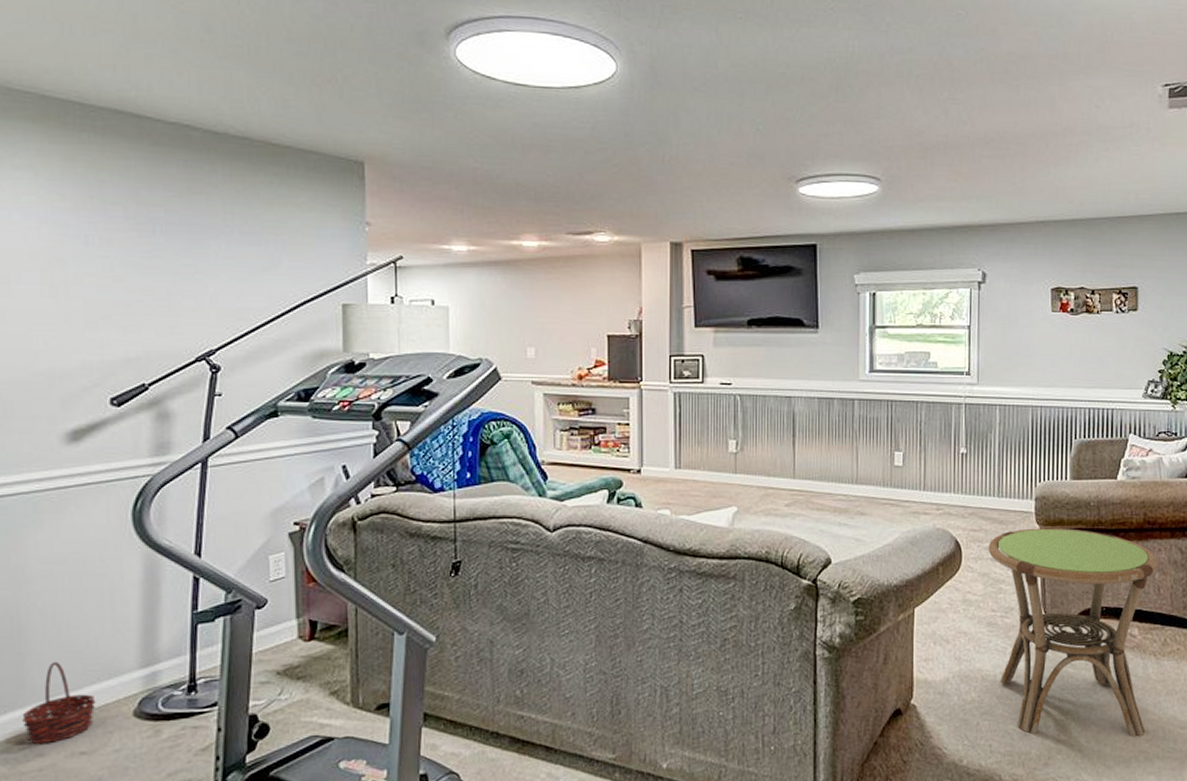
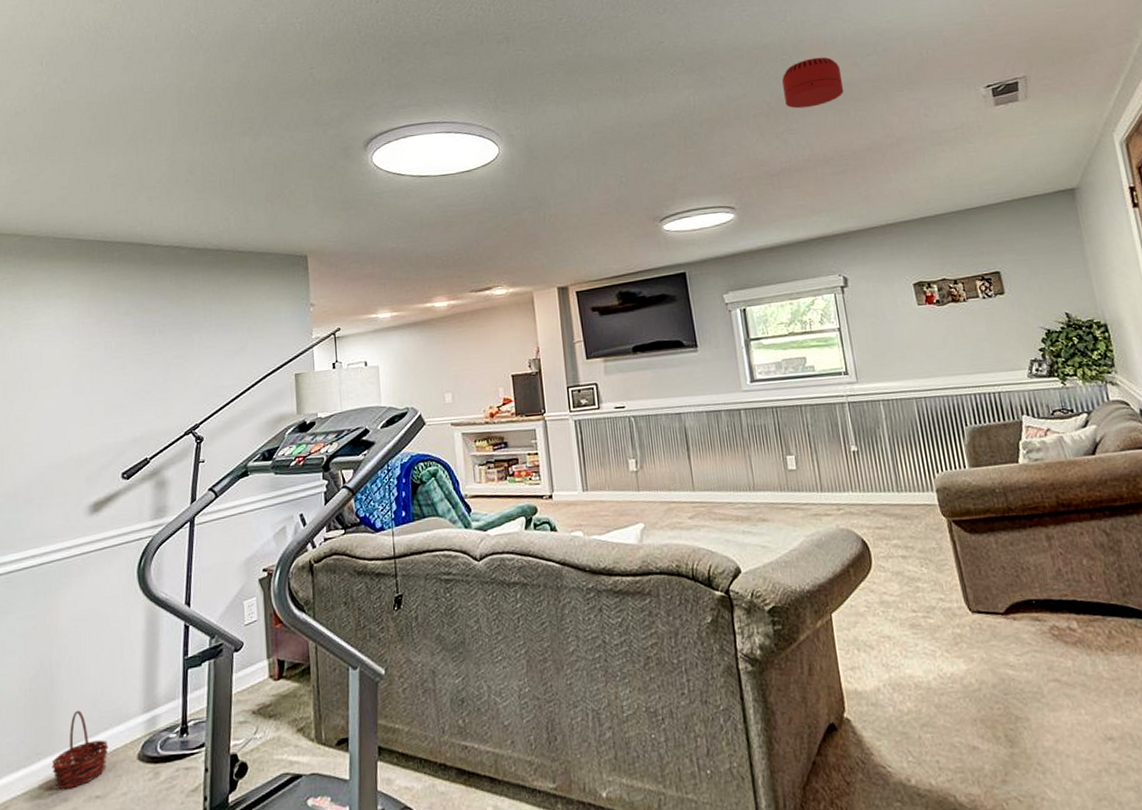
smoke detector: none [953,18,1019,77] -> present [781,57,844,109]
side table: present [988,527,1158,737] -> none [896,518,1111,748]

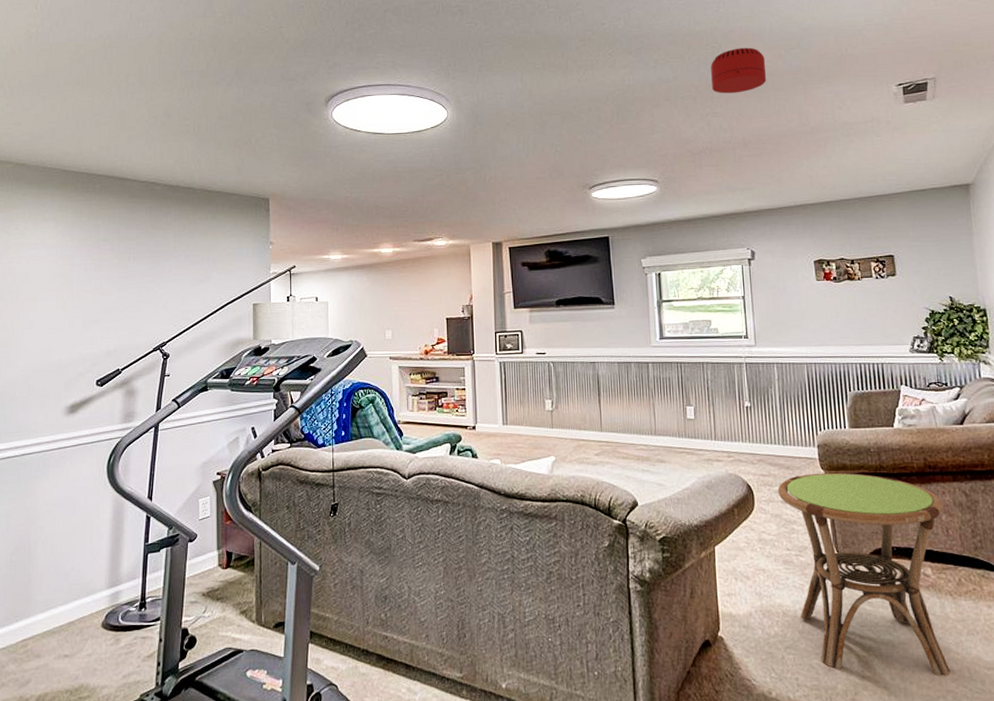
basket: present [52,710,109,789] -> none [27,582,77,647]
side table: none [896,518,1111,748] -> present [778,472,951,676]

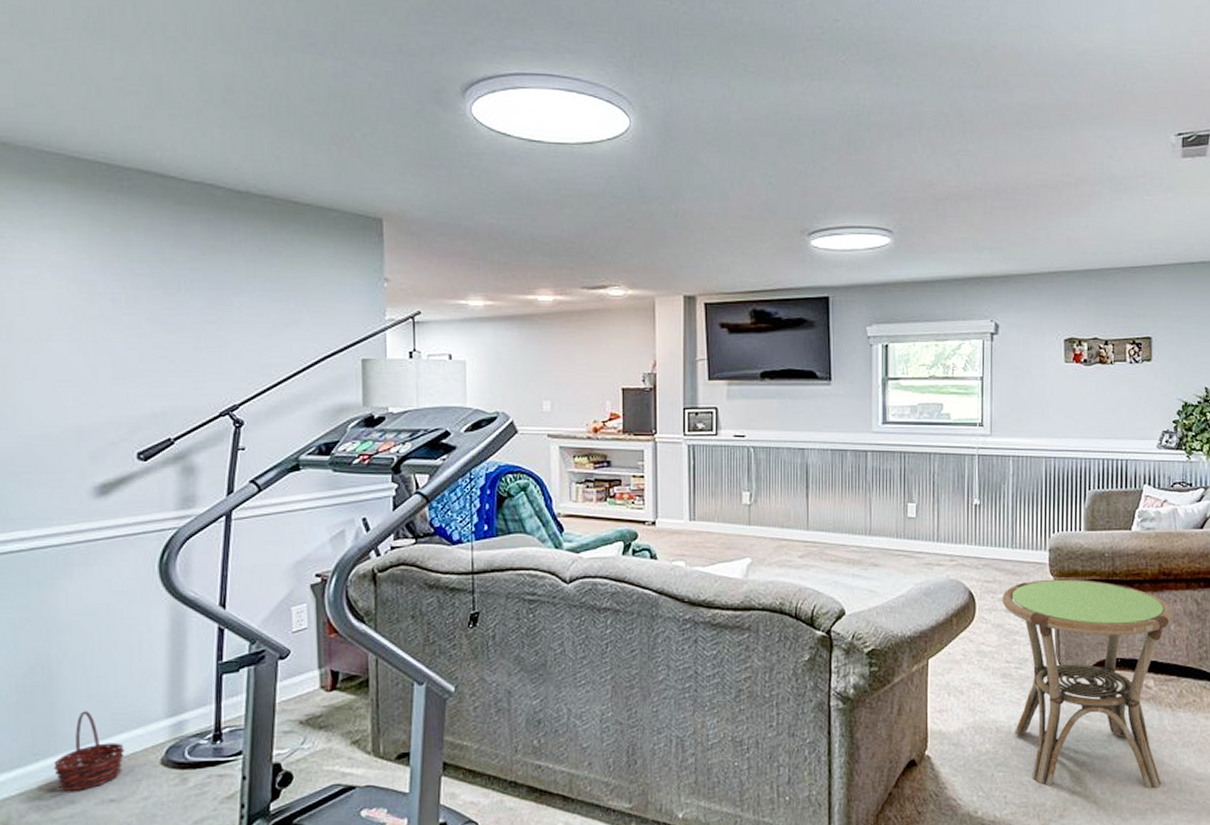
basket: none [27,582,77,647] -> present [53,711,125,791]
smoke detector: present [710,47,767,94] -> none [964,70,1030,128]

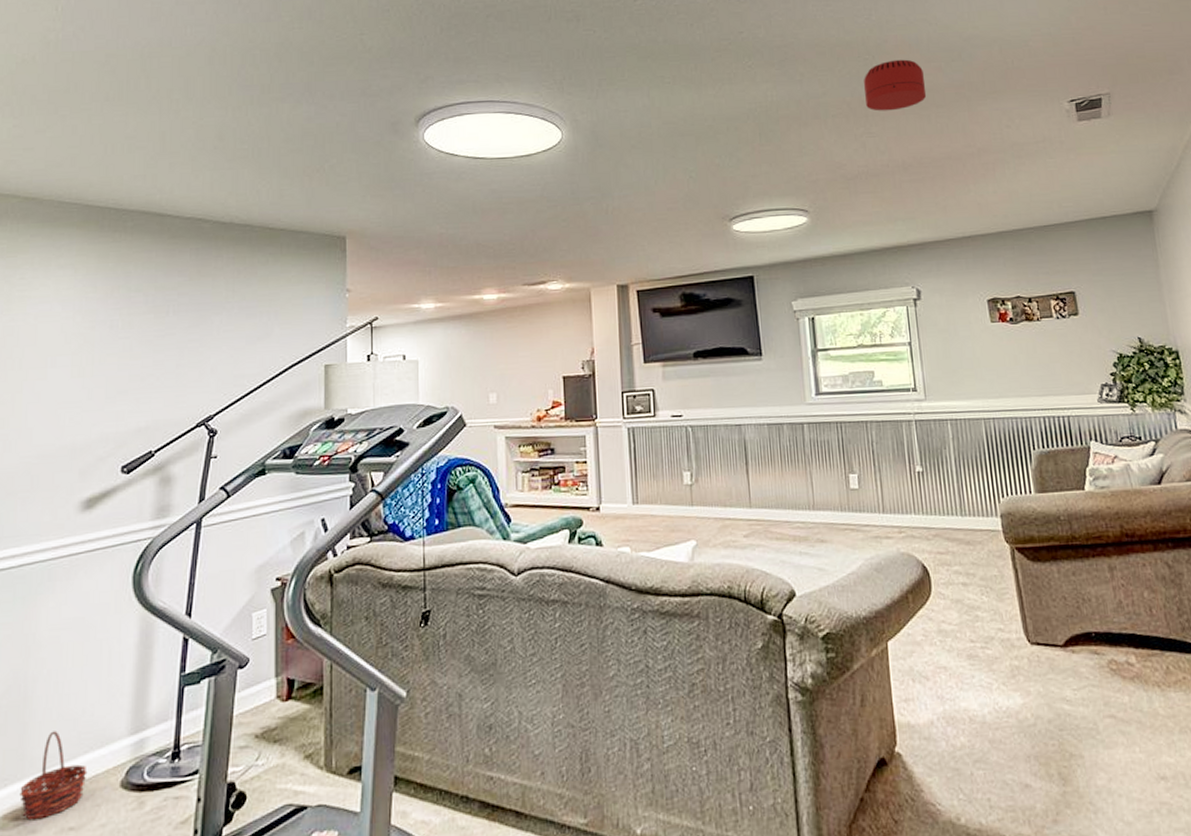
smoke detector: none [964,70,1030,128] -> present [863,59,927,111]
side table: present [1002,579,1174,789] -> none [957,546,1163,786]

